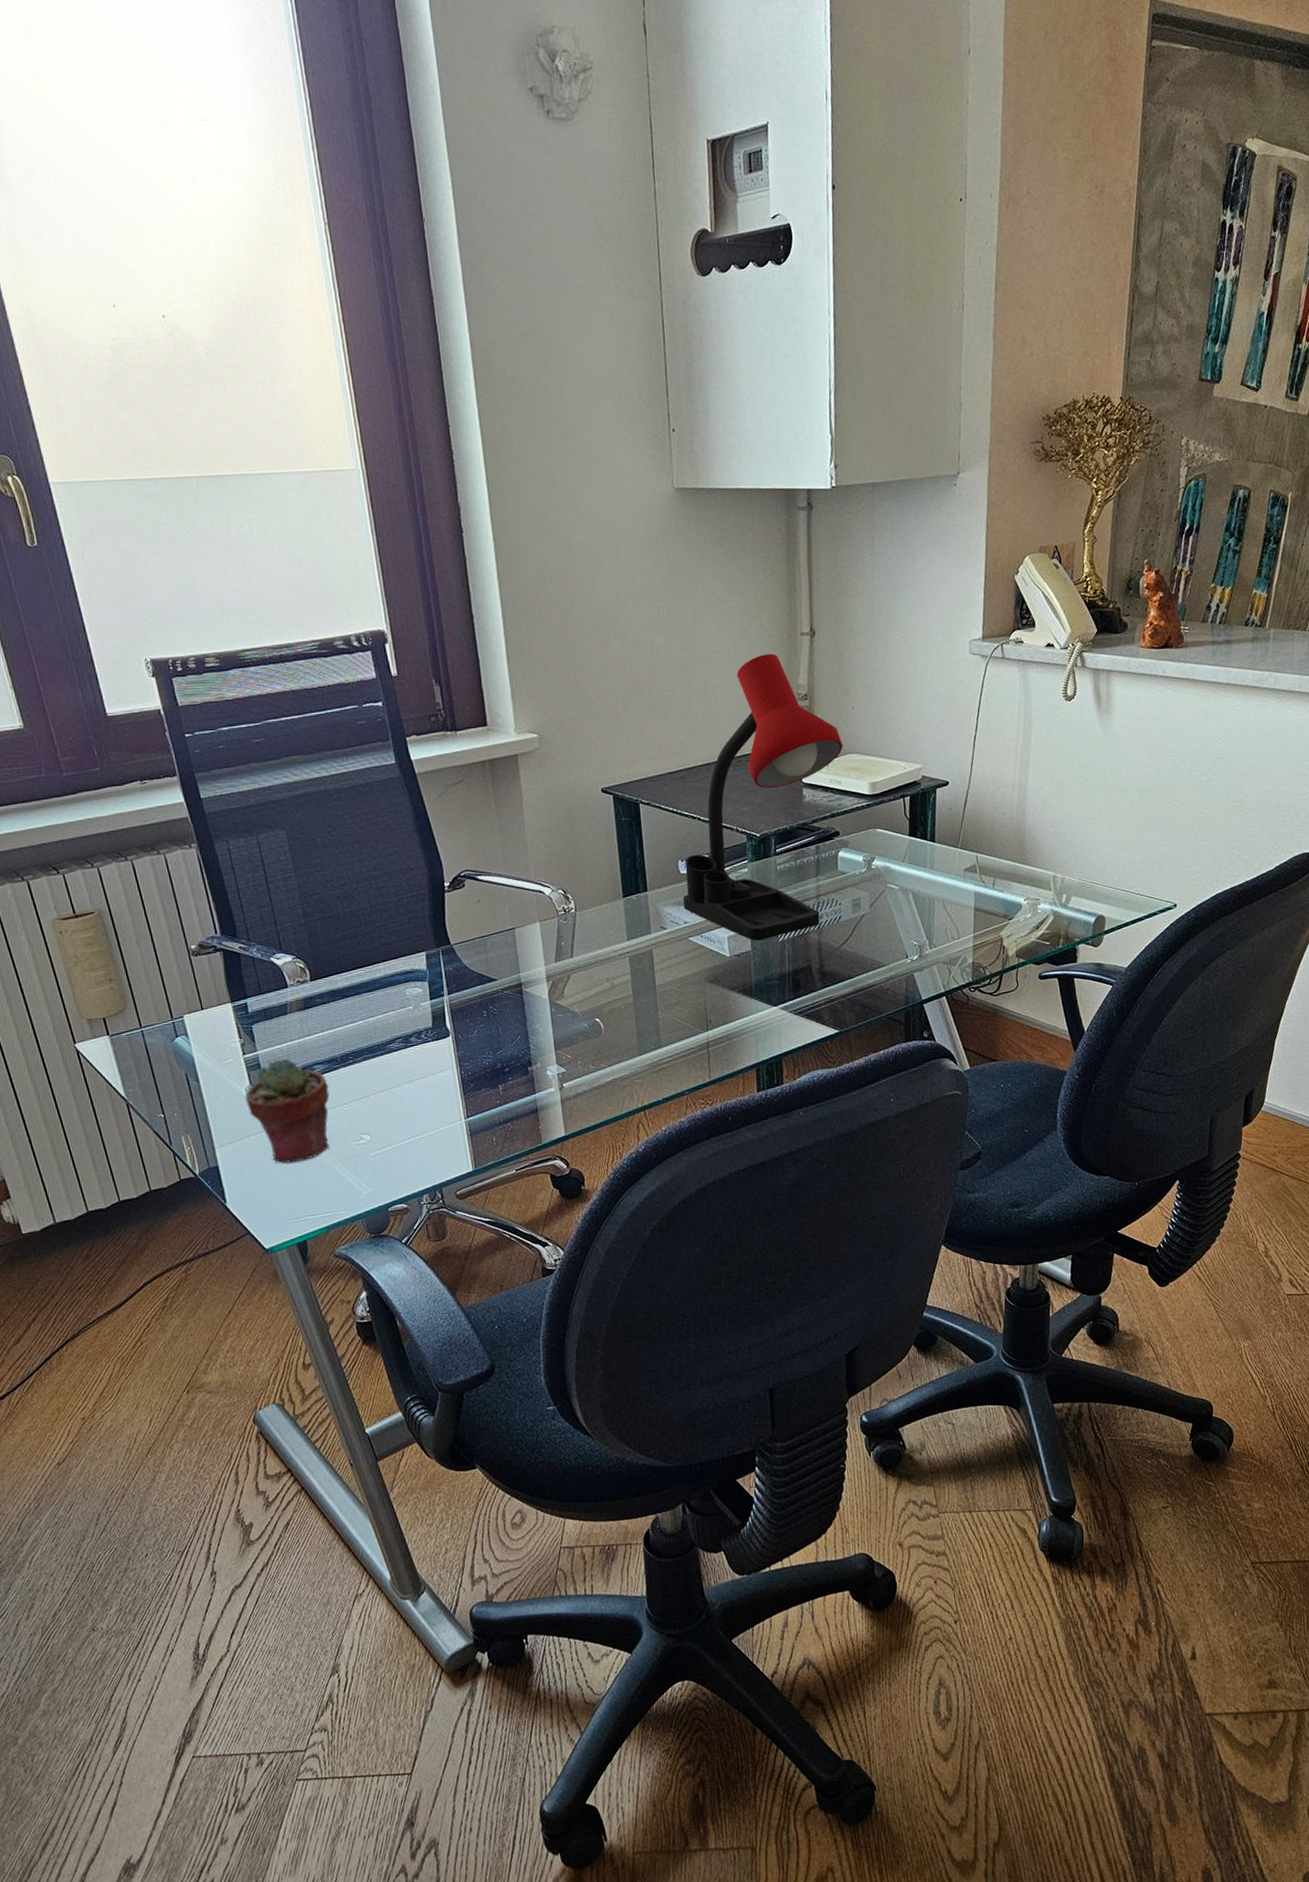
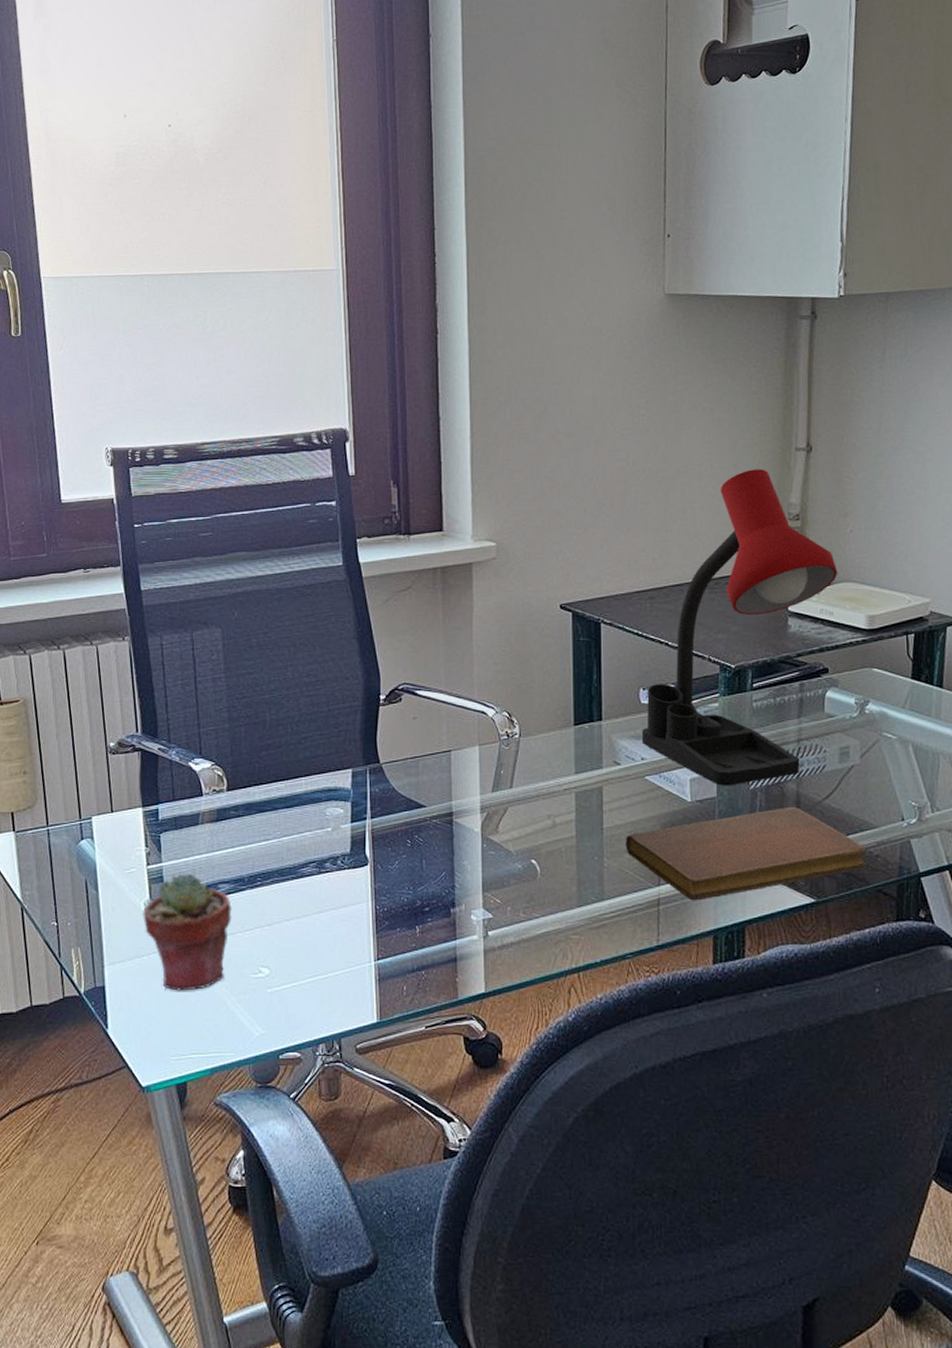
notebook: none [676,953,880,1041] -> present [625,806,868,901]

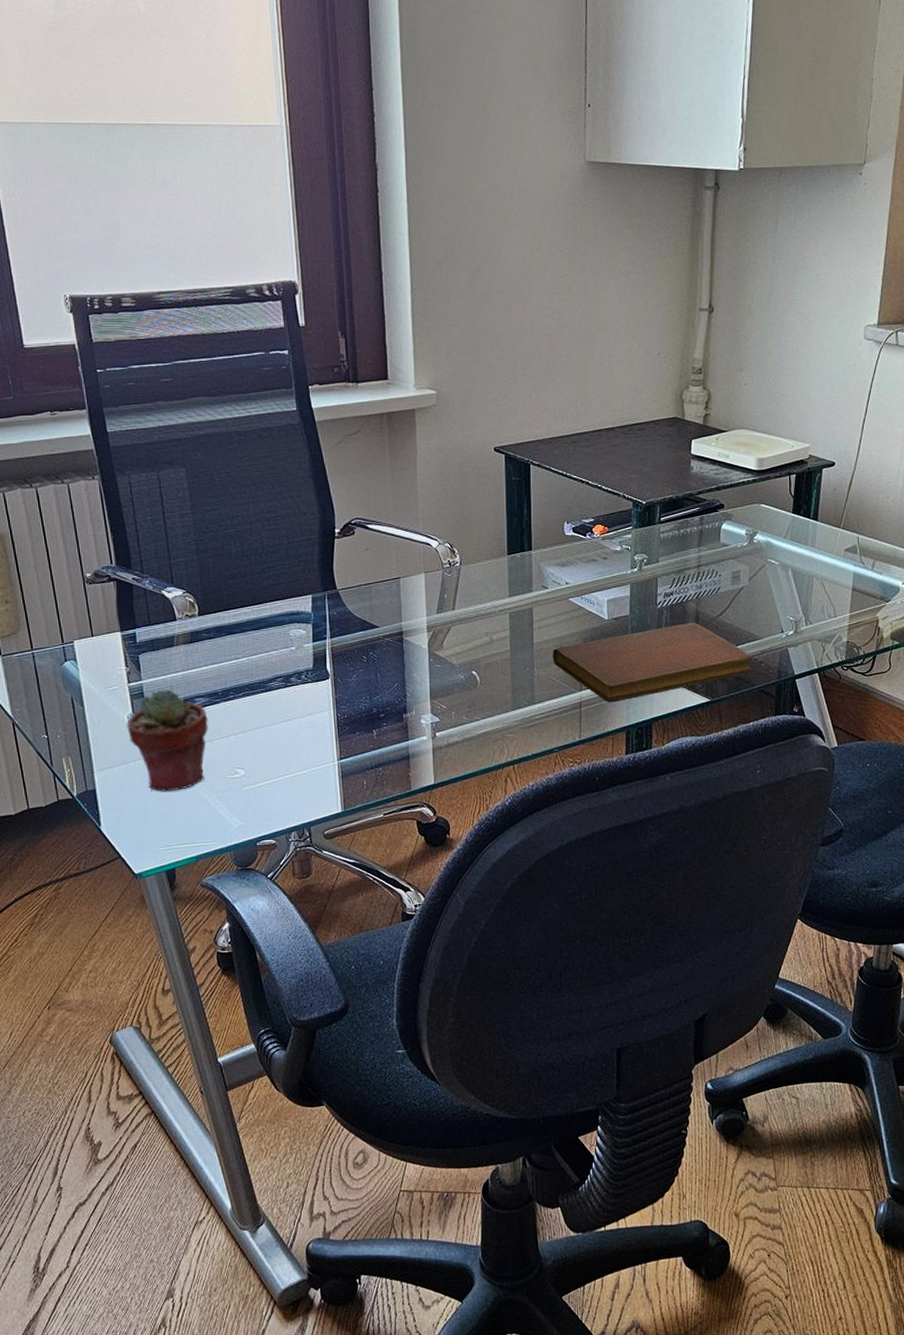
desk lamp: present [641,469,838,786] -> none [566,327,734,606]

